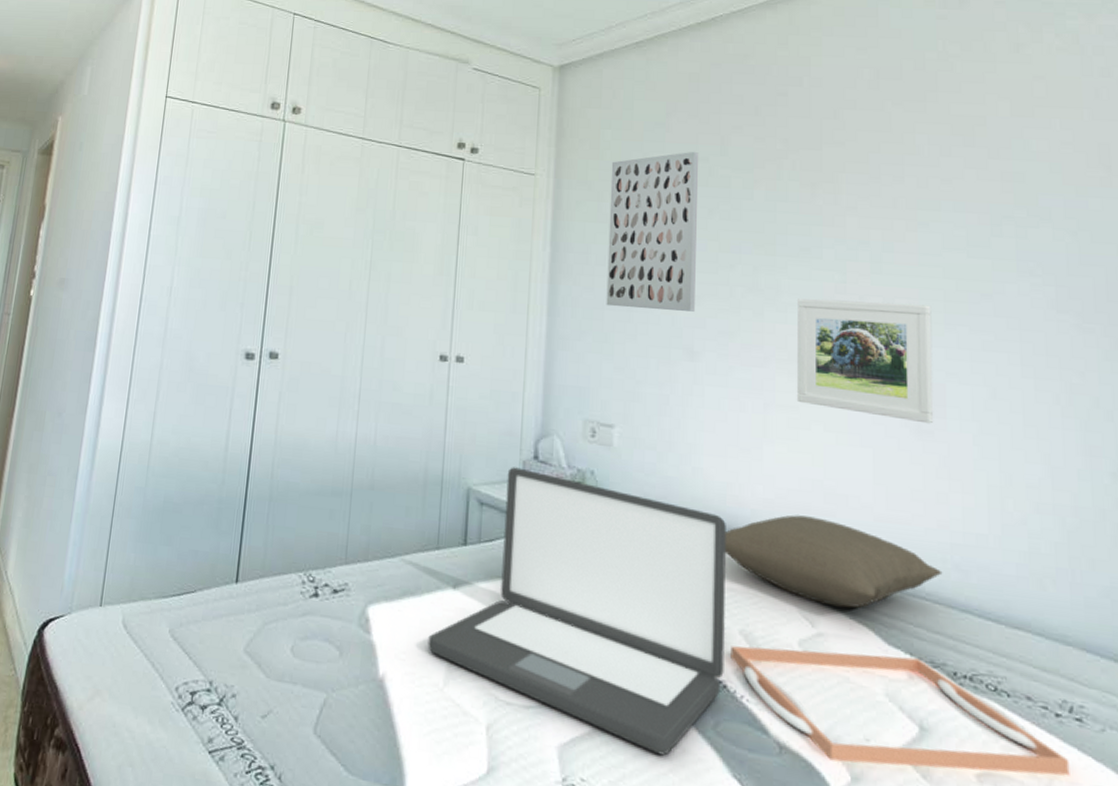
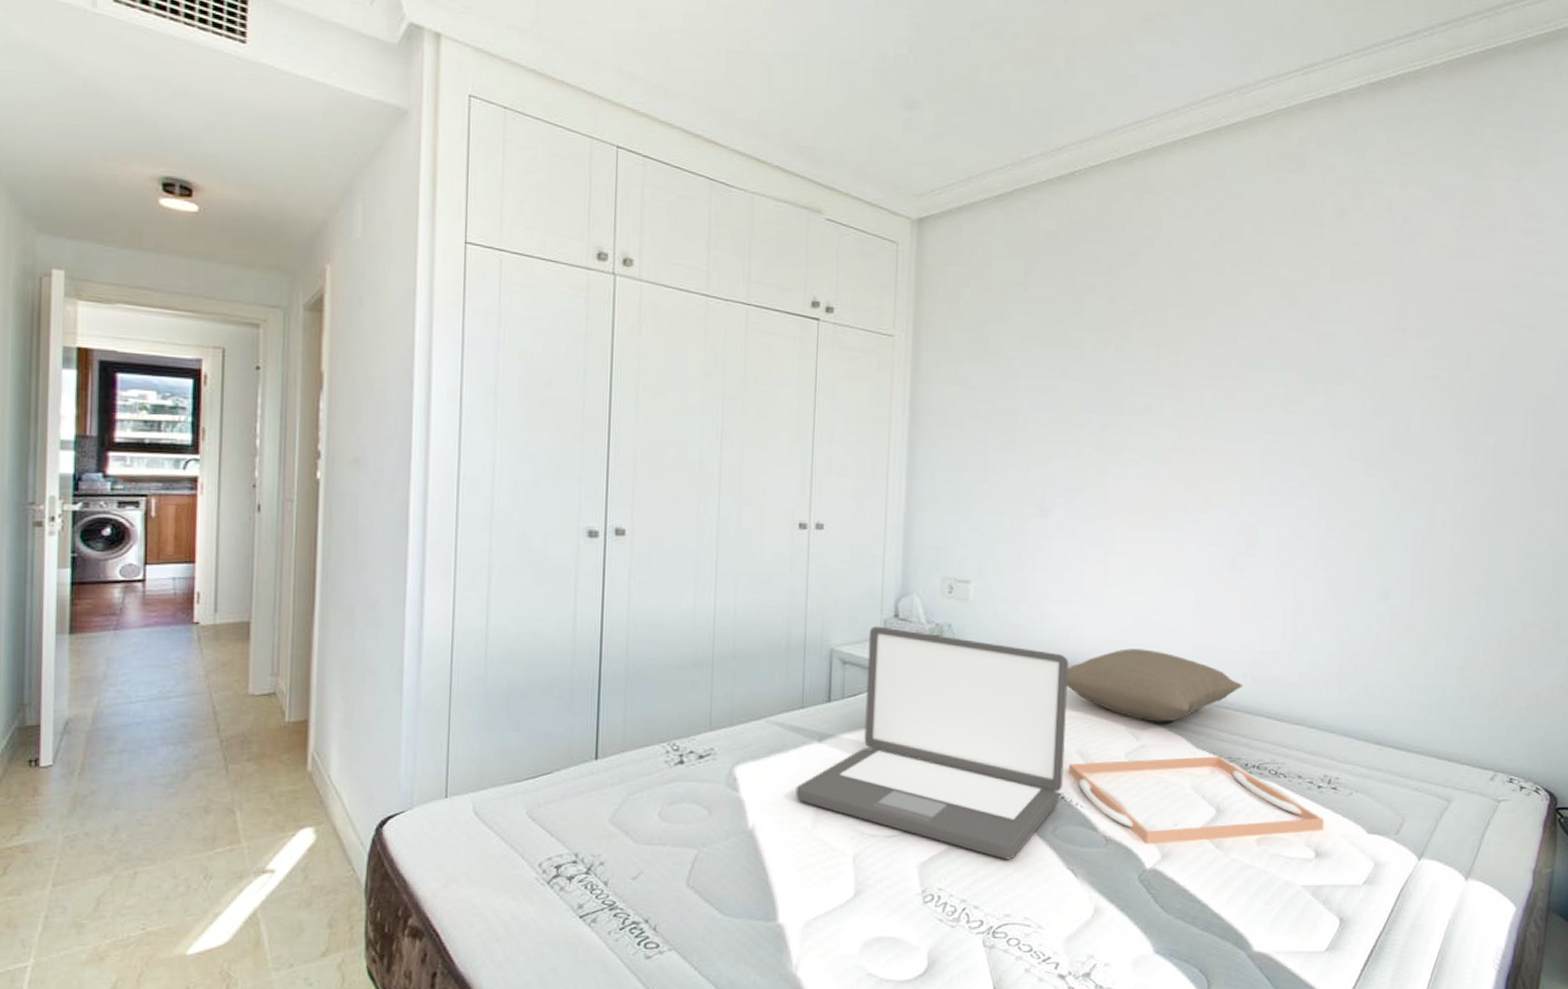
wall art: present [606,151,699,312] -> none [963,312,1055,470]
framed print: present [796,298,934,424] -> none [1133,454,1251,562]

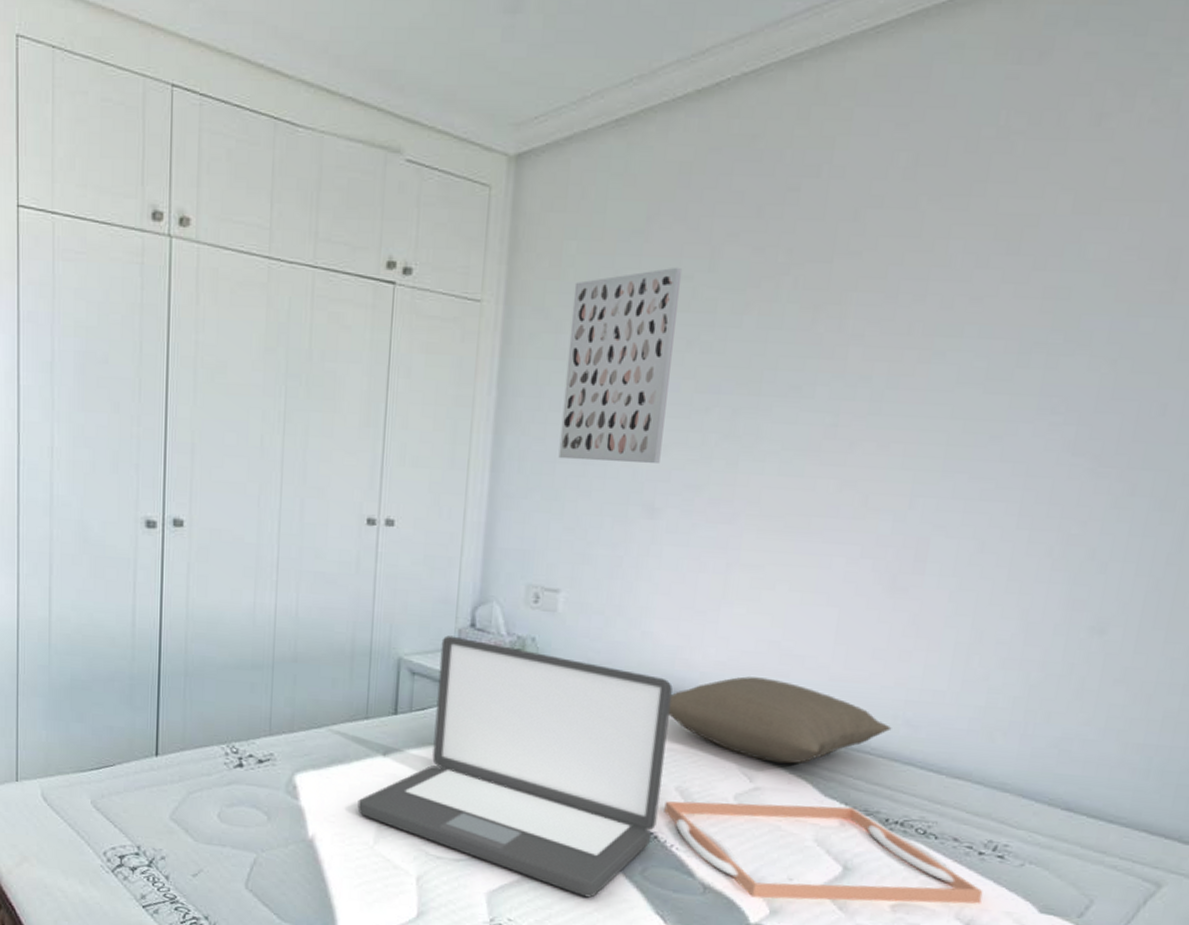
wall art: none [963,312,1055,470] -> present [558,267,683,463]

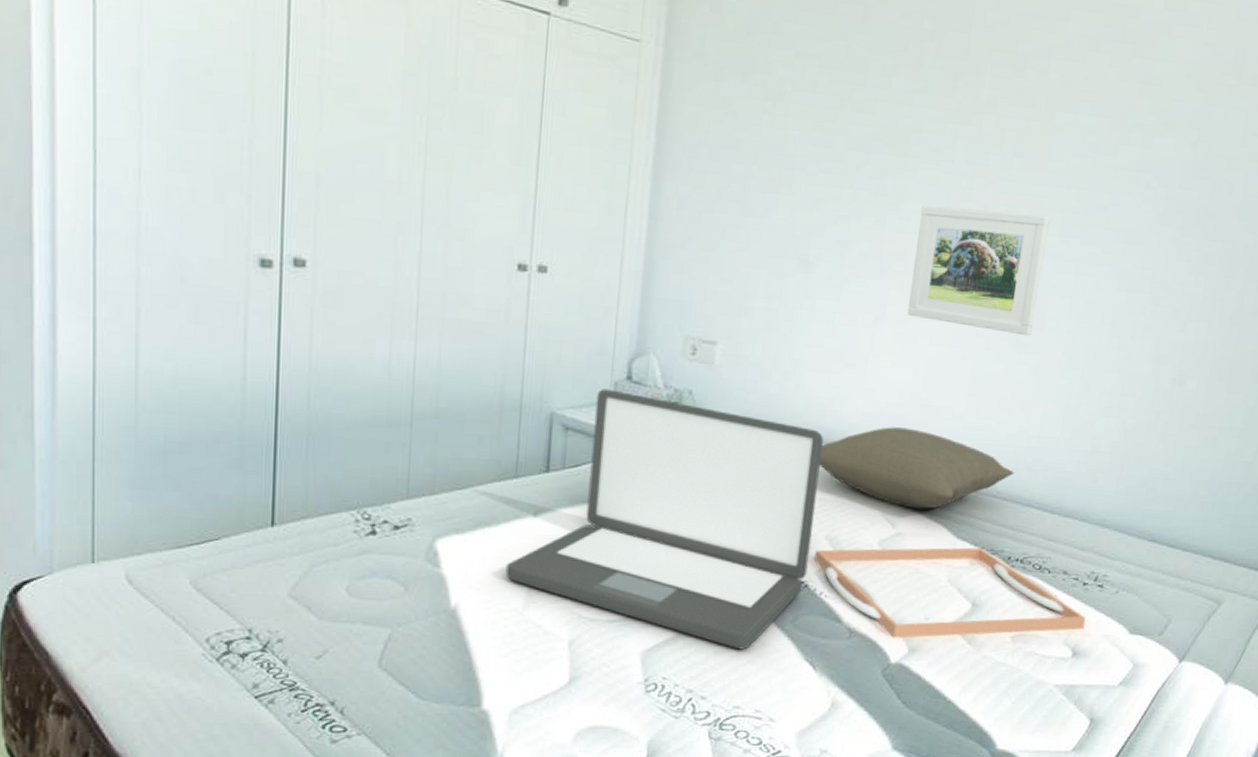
wall art: present [558,267,683,463] -> none [717,24,837,218]
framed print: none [763,445,931,581] -> present [907,205,1050,336]

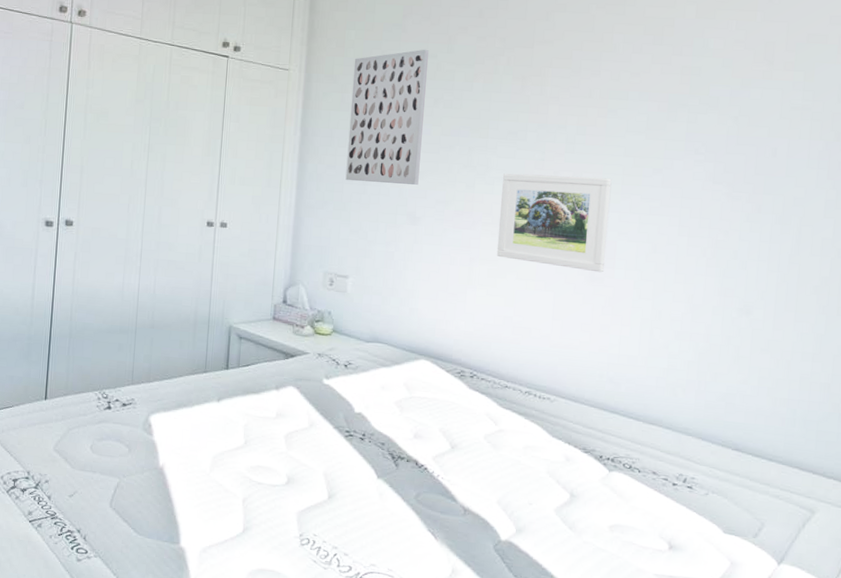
laptop: present [505,388,824,650] -> none [197,309,434,518]
wall art: none [717,24,837,218] -> present [345,49,430,185]
serving tray: present [814,547,1086,639] -> none [431,440,679,526]
pillow: present [819,427,1015,509] -> none [431,343,599,411]

